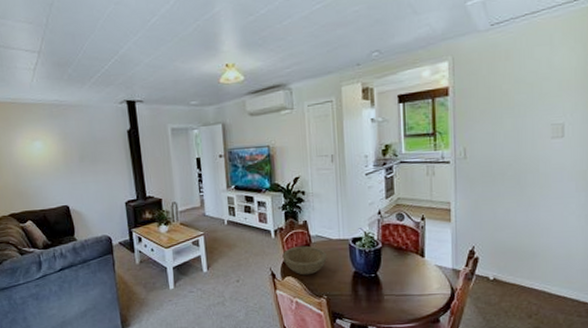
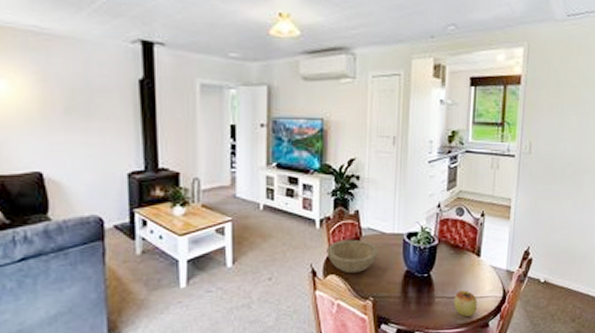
apple: none [402,288,426,313] -> present [453,290,477,317]

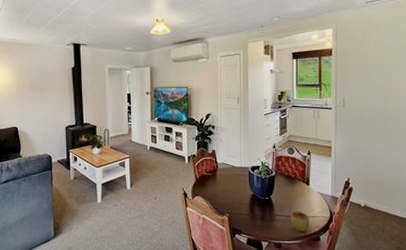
bowl: present [327,239,377,274] -> none [193,171,230,196]

